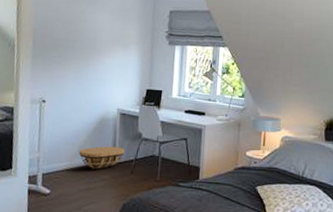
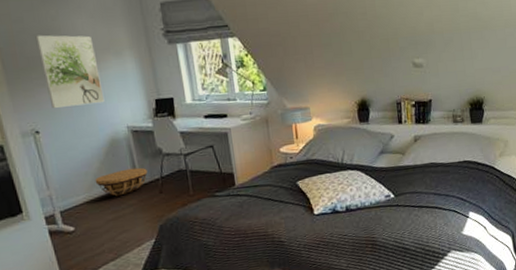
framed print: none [61,22,108,86] -> present [35,35,105,108]

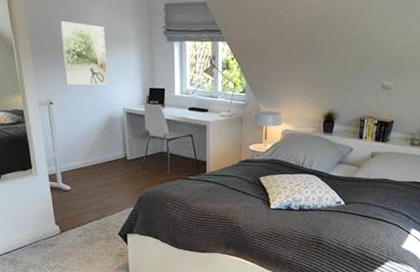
basket: present [95,167,148,197] -> none [92,144,135,167]

